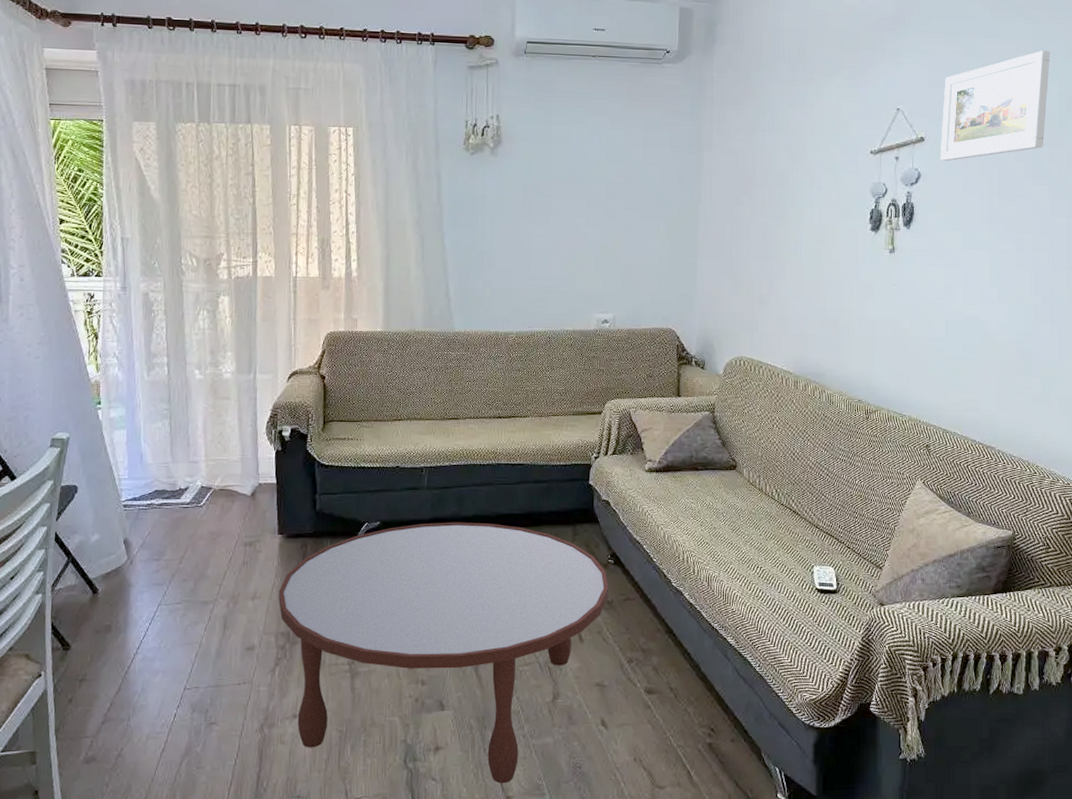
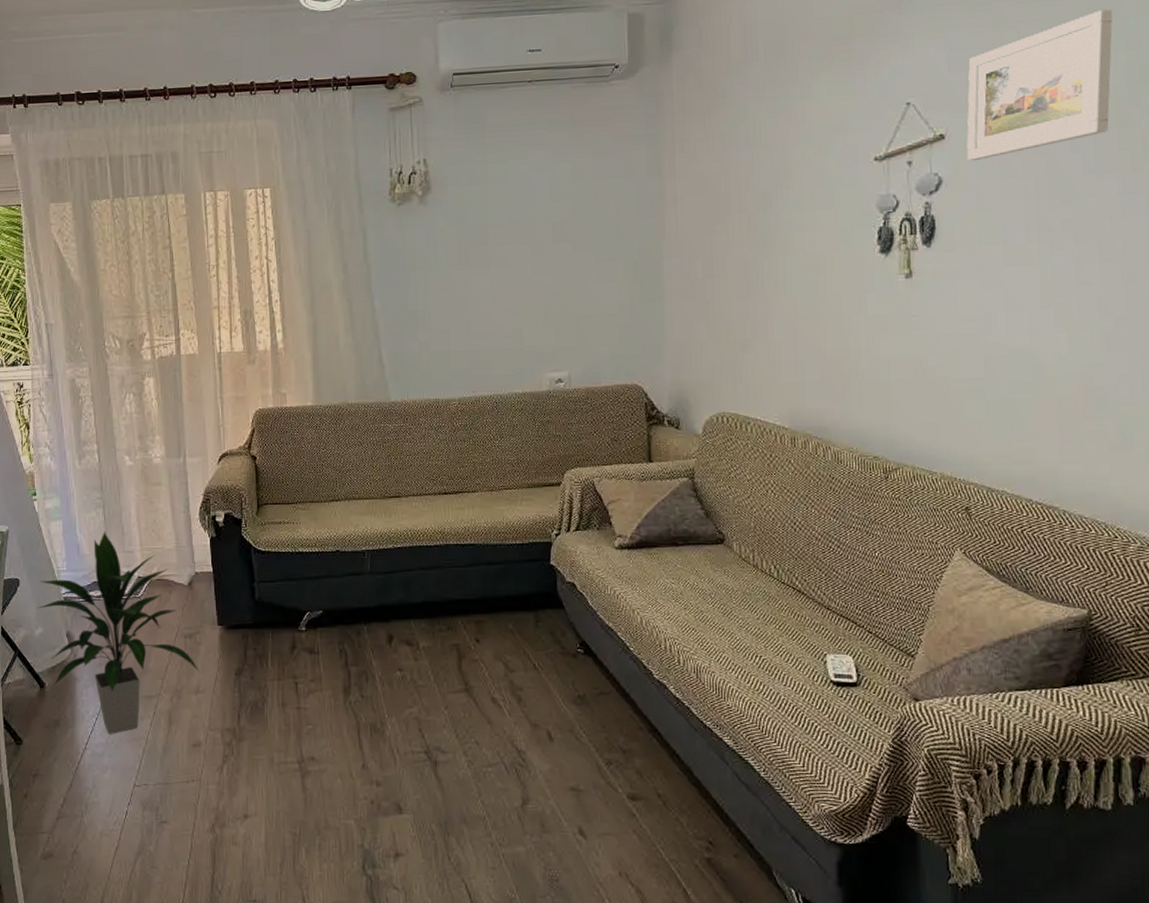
indoor plant: none [95,441,259,639] -> present [37,531,201,734]
coffee table: present [278,522,609,784] -> none [222,609,580,896]

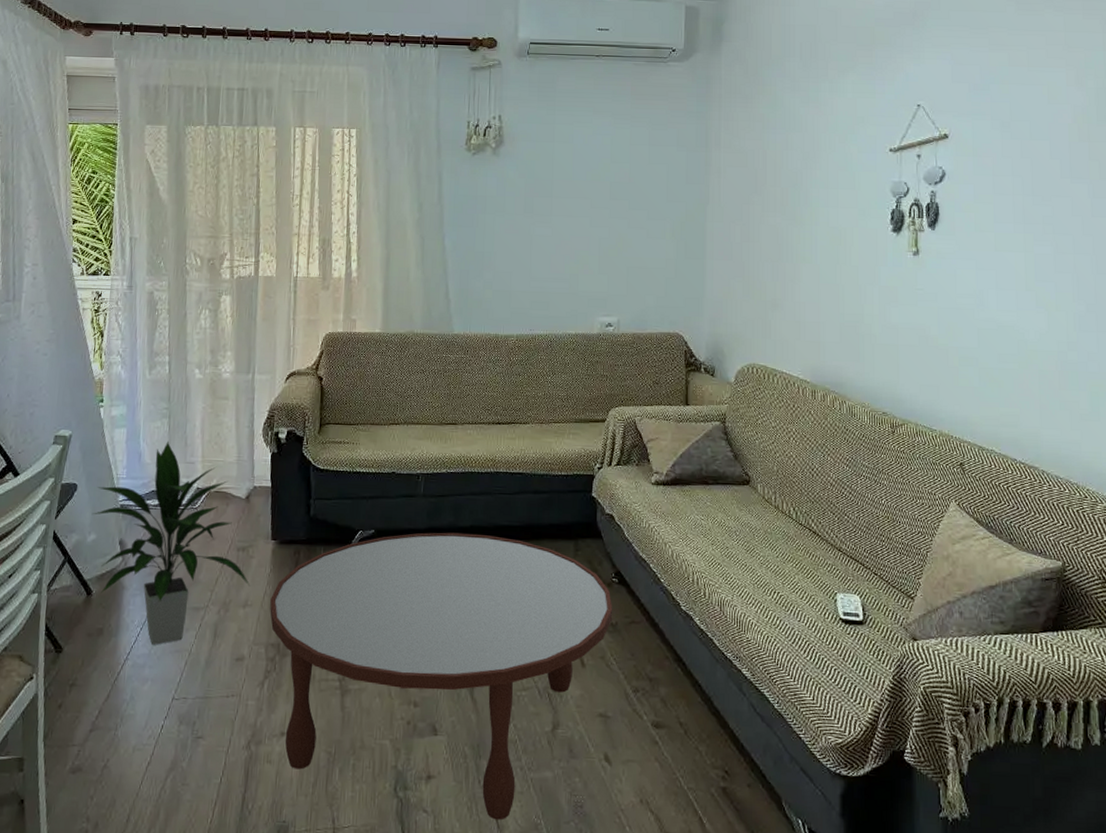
coffee table: none [222,609,580,896] -> present [270,532,613,821]
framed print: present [967,9,1113,161] -> none [966,43,1085,159]

